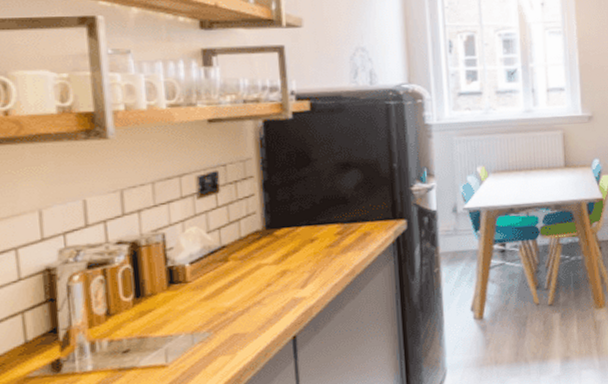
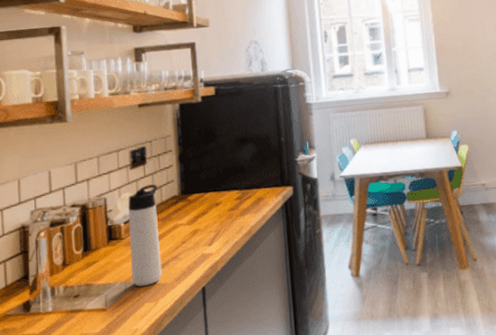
thermos bottle: none [194,216,241,338] -> present [128,184,162,287]

